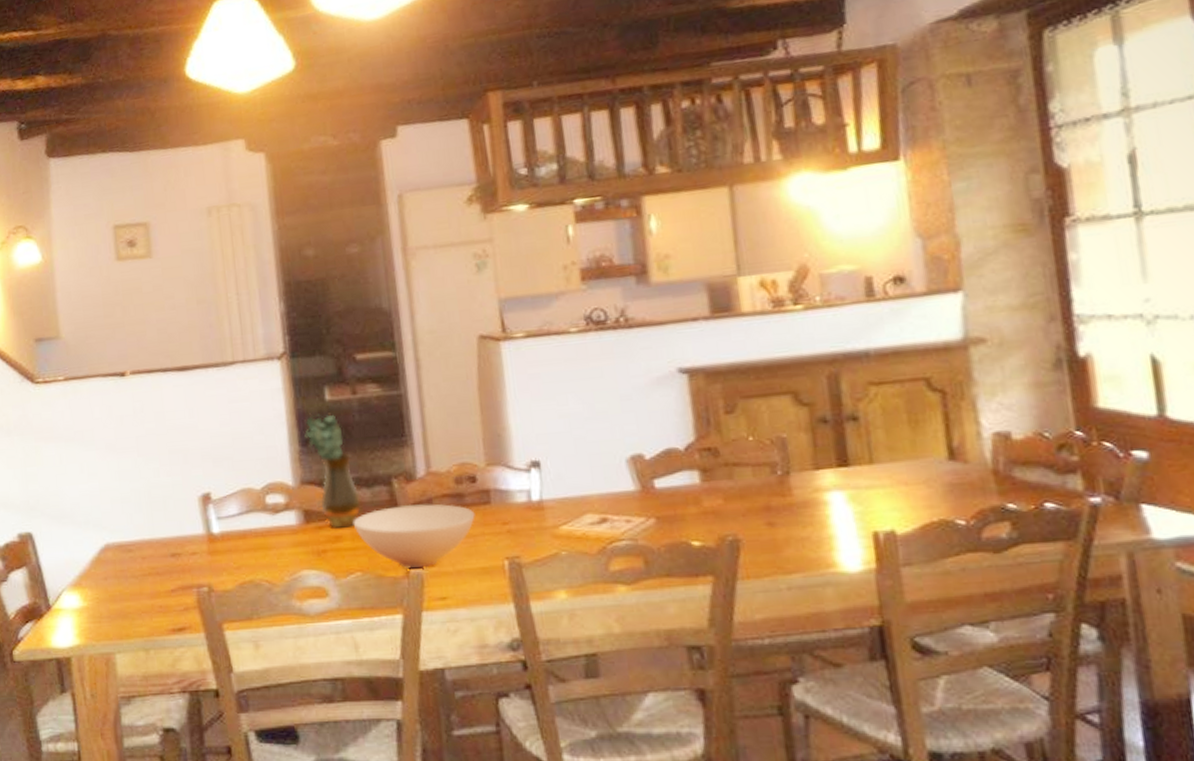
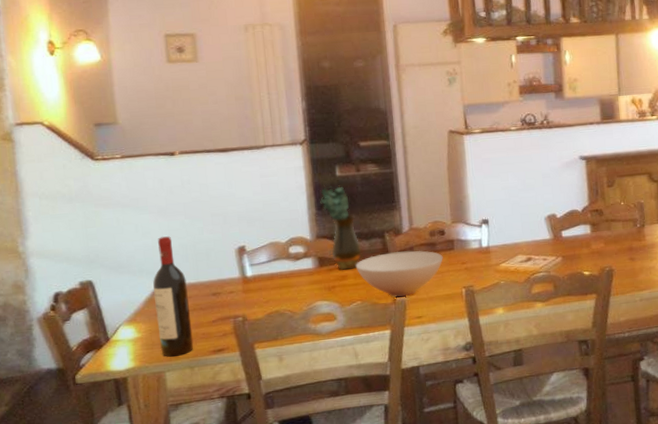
wine bottle: none [101,479,149,634] -> present [153,236,194,357]

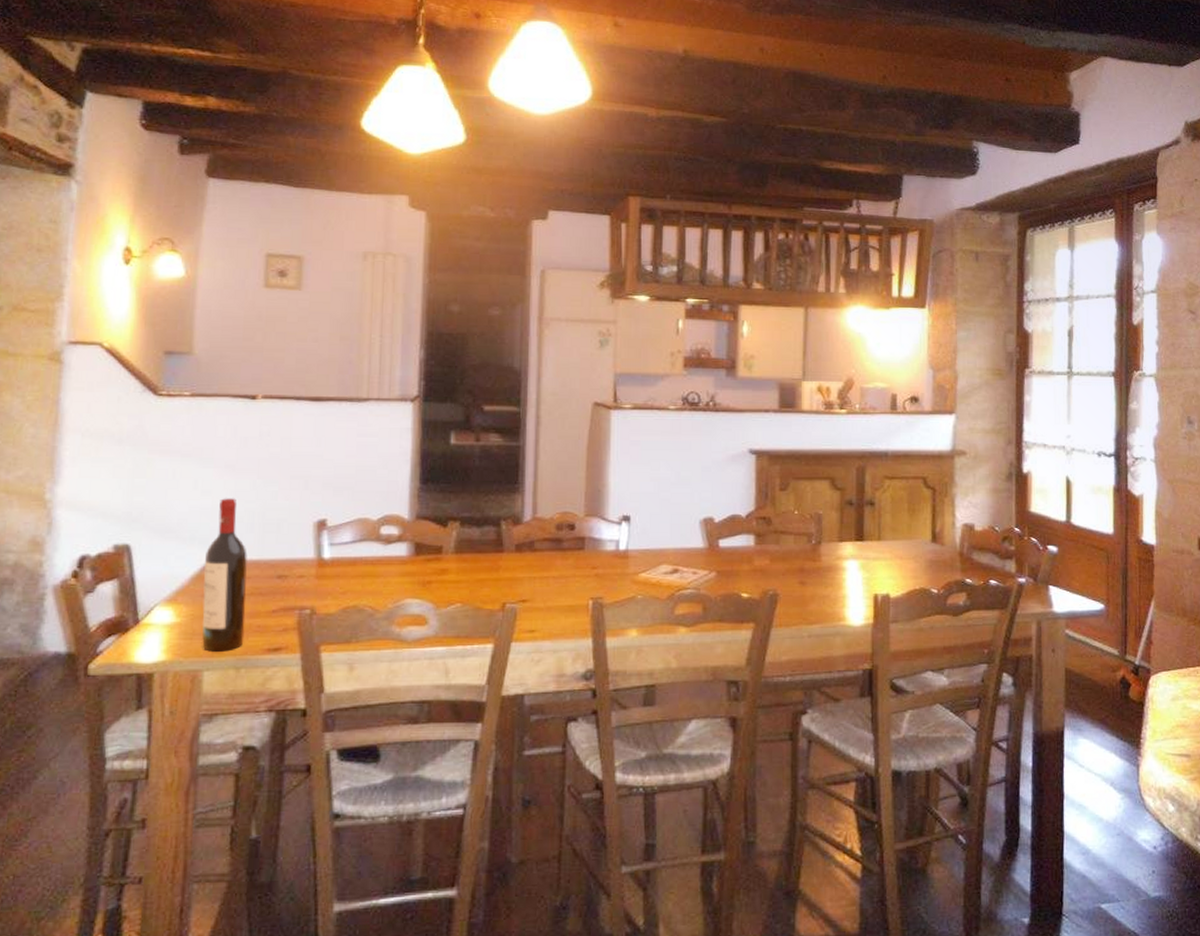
vase: present [320,184,362,270] -> none [426,453,470,562]
bowl: present [355,250,443,297] -> none [460,546,570,602]

